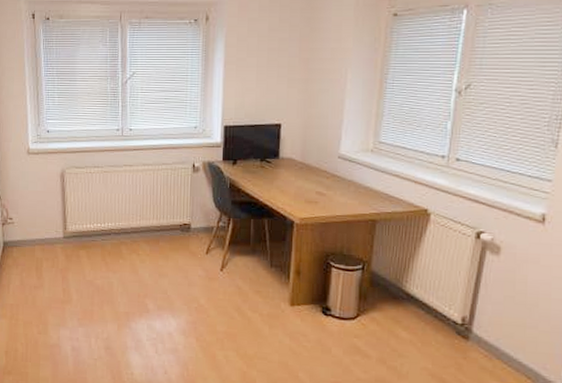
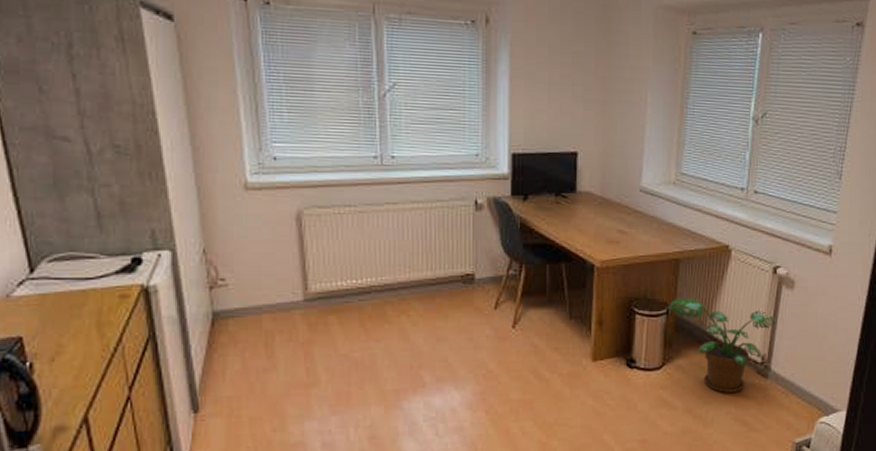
potted plant: none [363,255,479,350] -> present [668,297,776,393]

